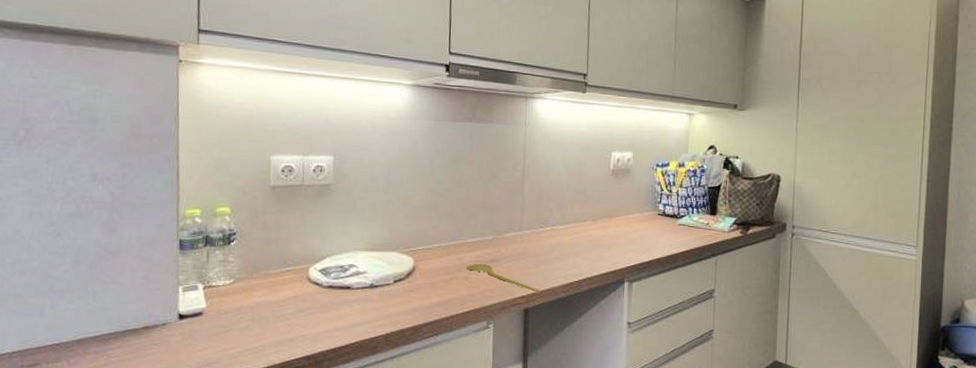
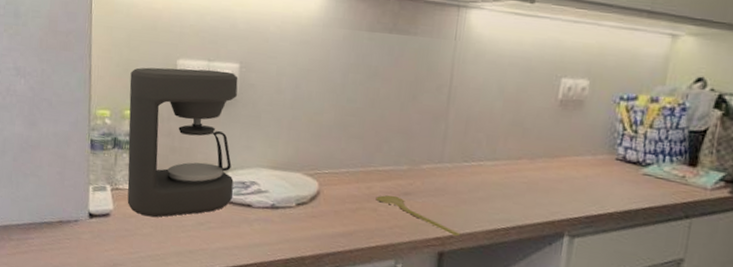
coffee maker: none [221,163,333,311] -> present [127,67,238,217]

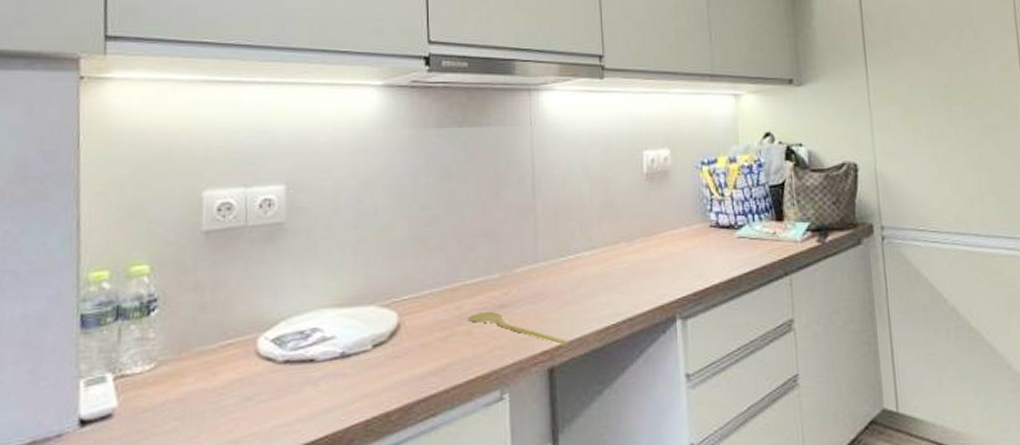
coffee maker: present [127,67,238,217] -> none [136,196,290,406]

